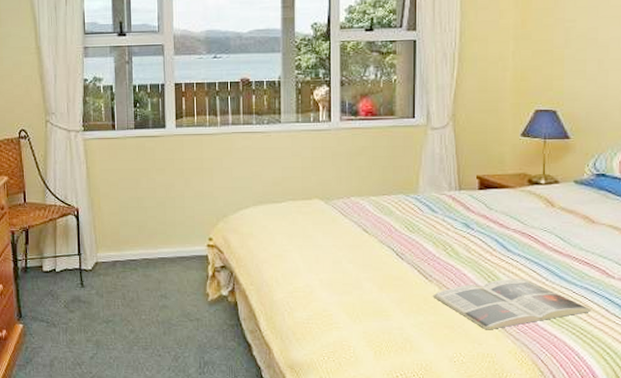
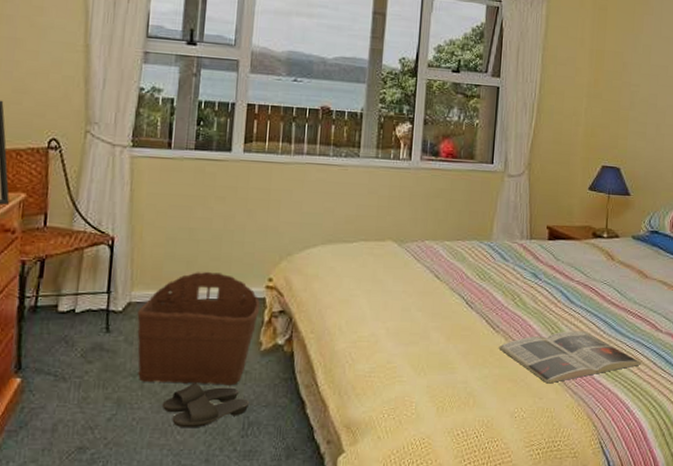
wicker basket: none [104,234,204,331] -> present [137,271,261,386]
slippers: none [131,328,204,366] -> present [162,382,250,428]

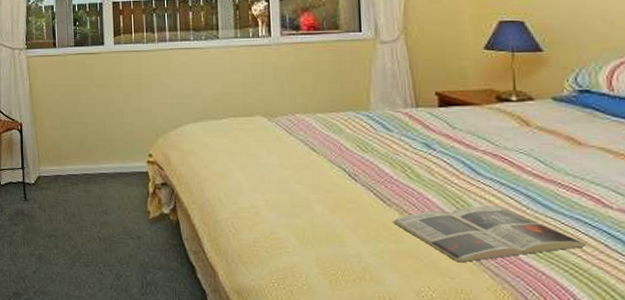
wicker basket: present [137,271,261,386] -> none [46,149,145,249]
slippers: present [162,382,250,428] -> none [73,245,146,284]

